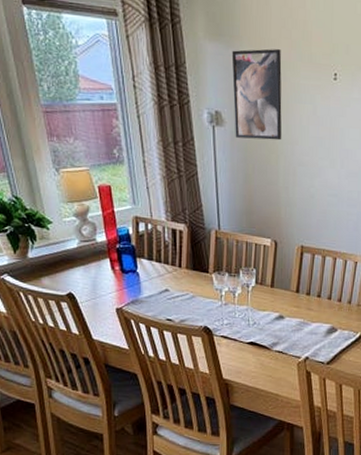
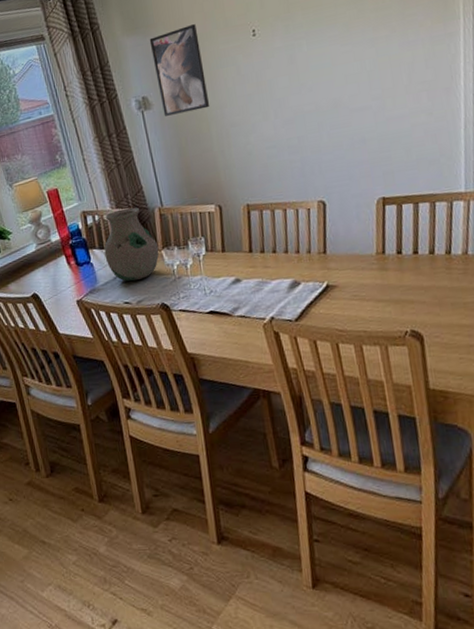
vase: none [153,223,210,299] -> present [104,207,159,282]

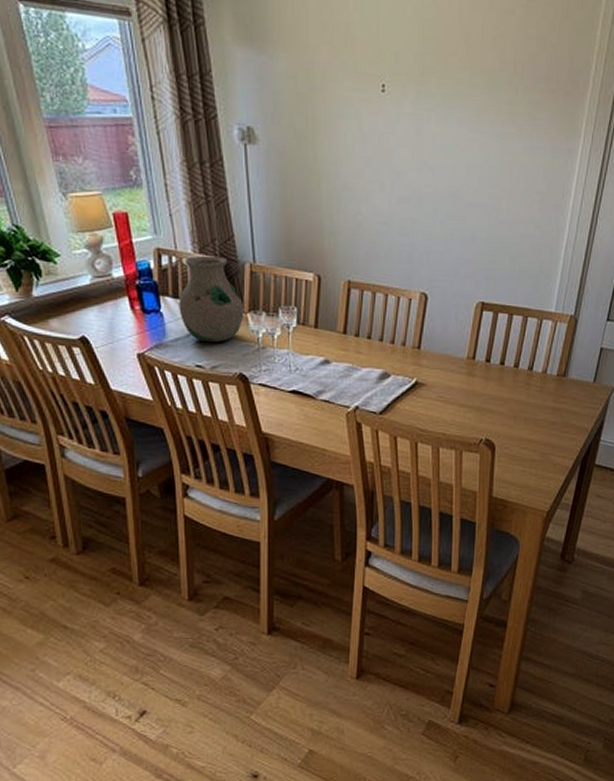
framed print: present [149,24,210,116] -> none [264,55,324,161]

